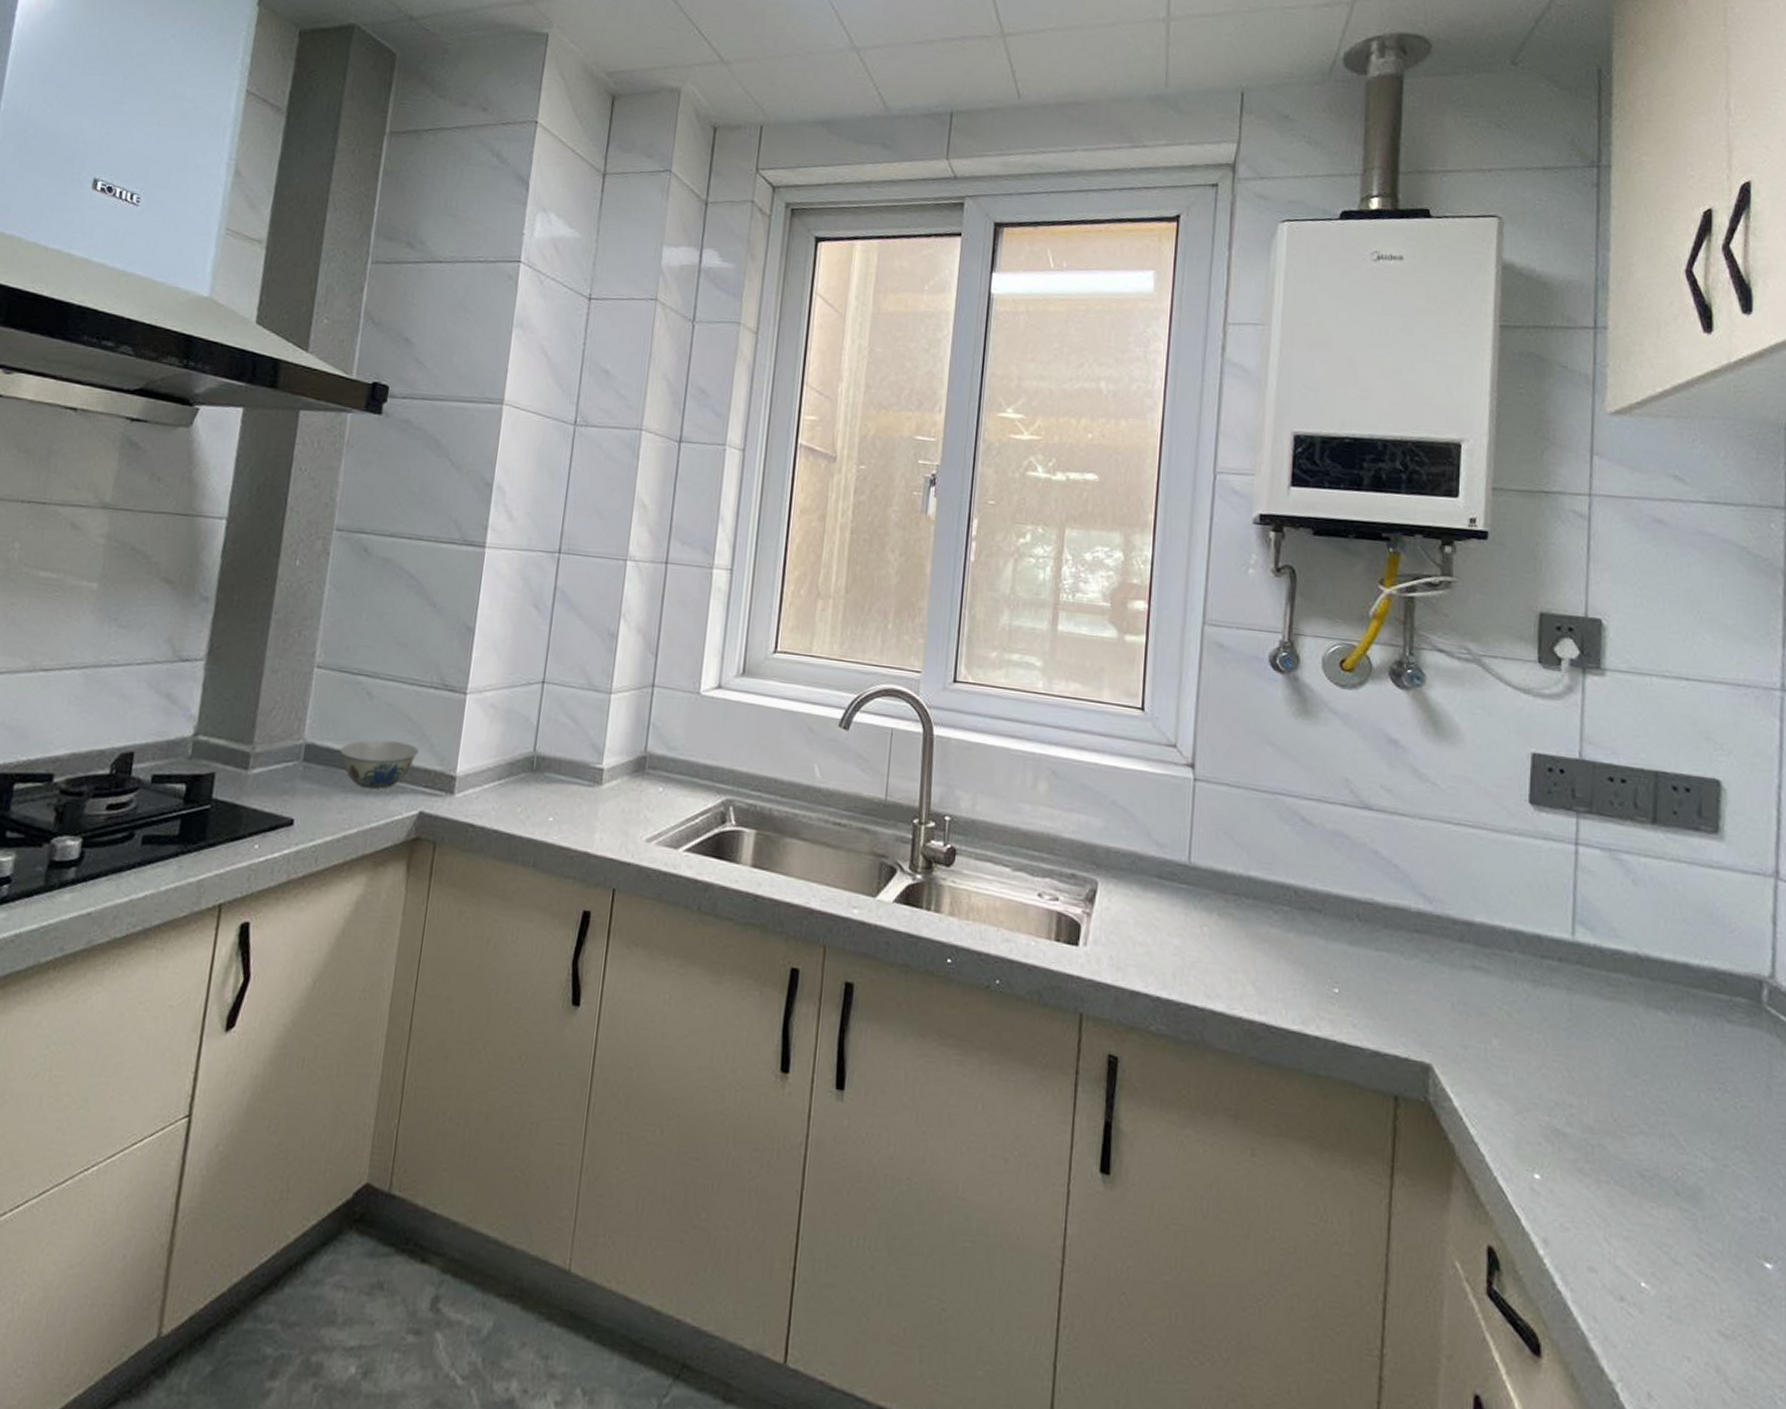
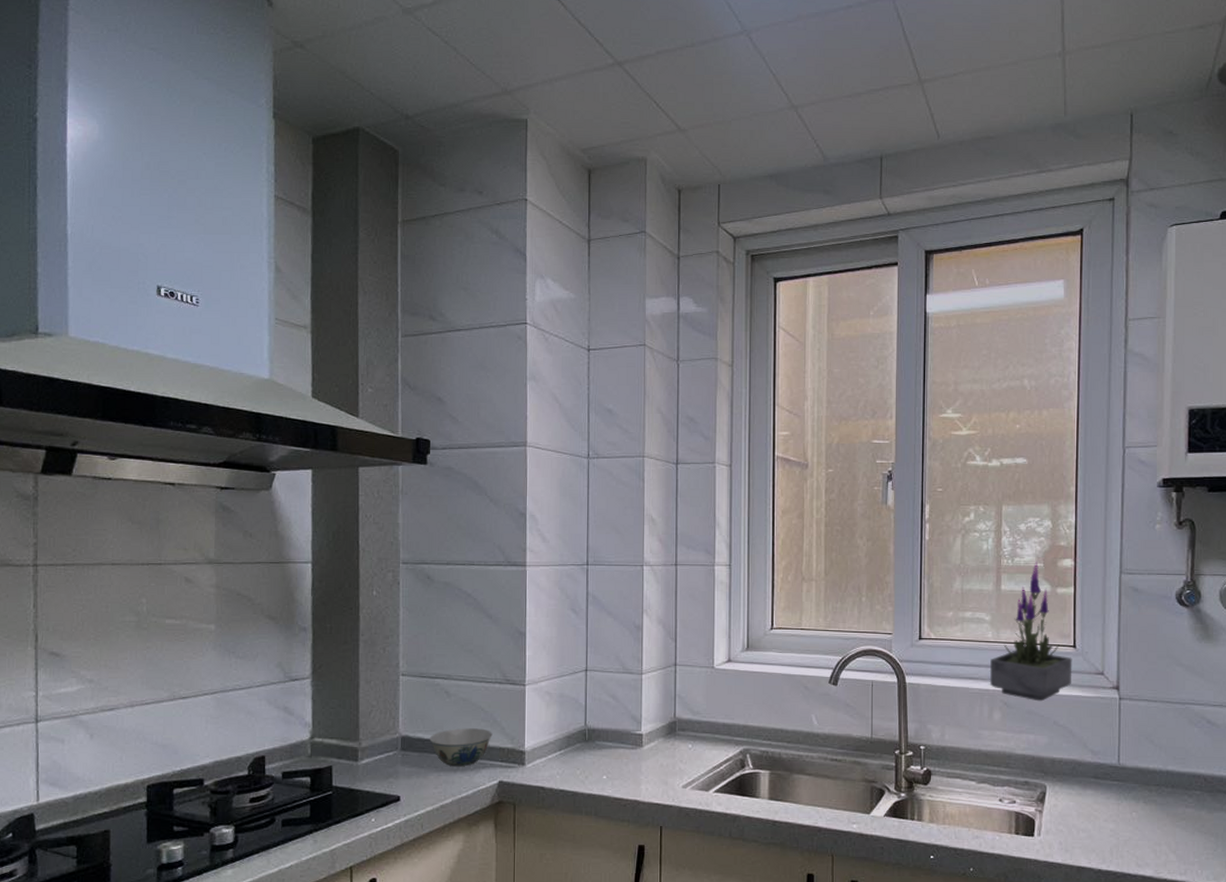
potted plant: none [1035,599,1139,774] -> present [989,561,1072,702]

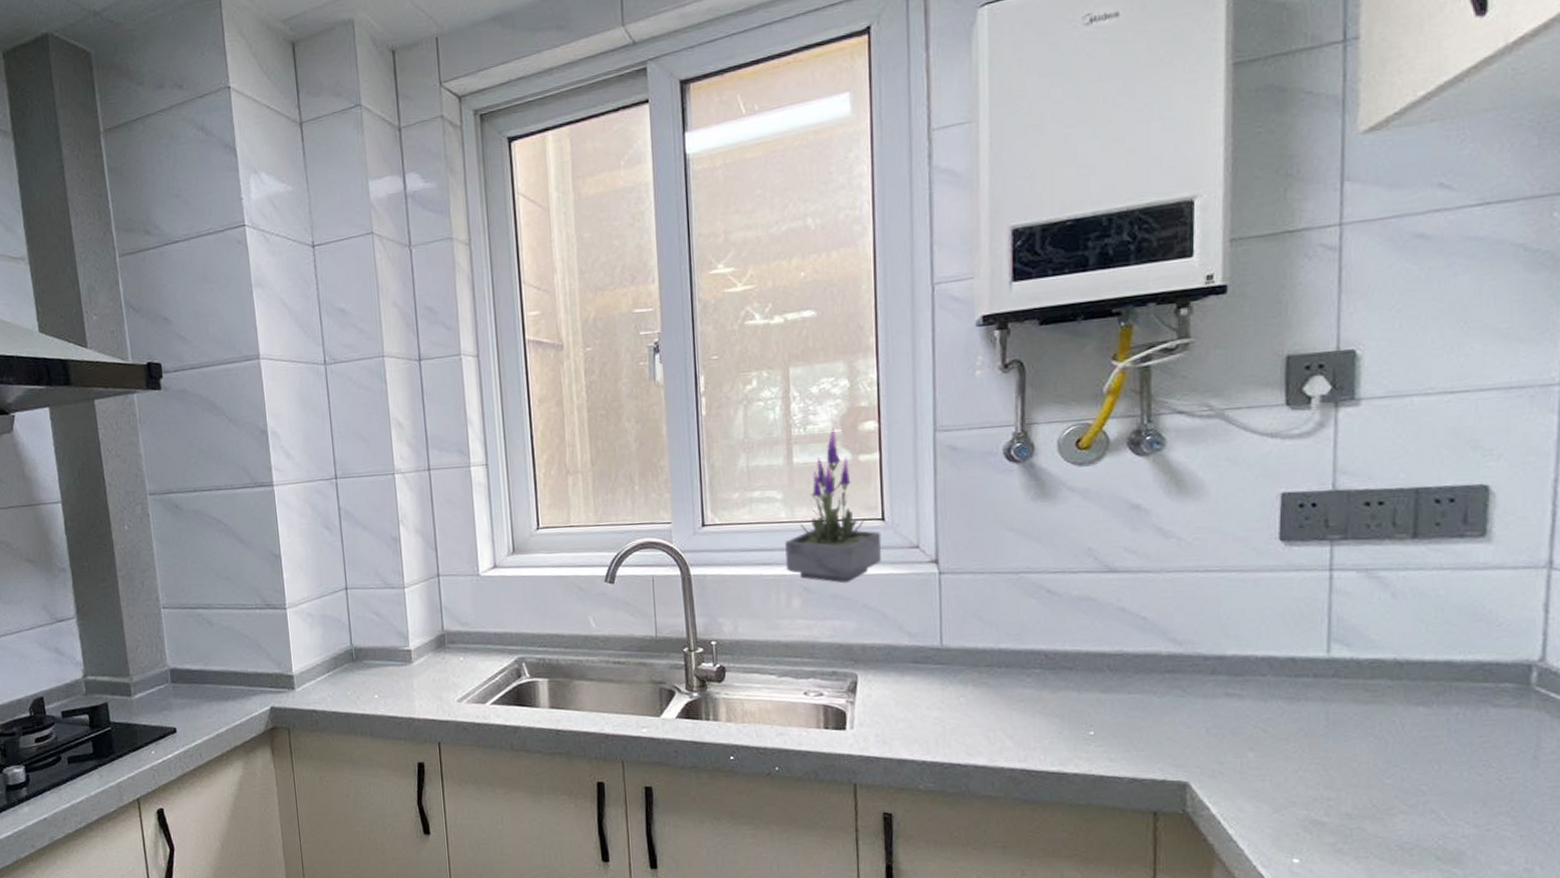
bowl: present [429,728,493,766] -> none [197,655,259,695]

